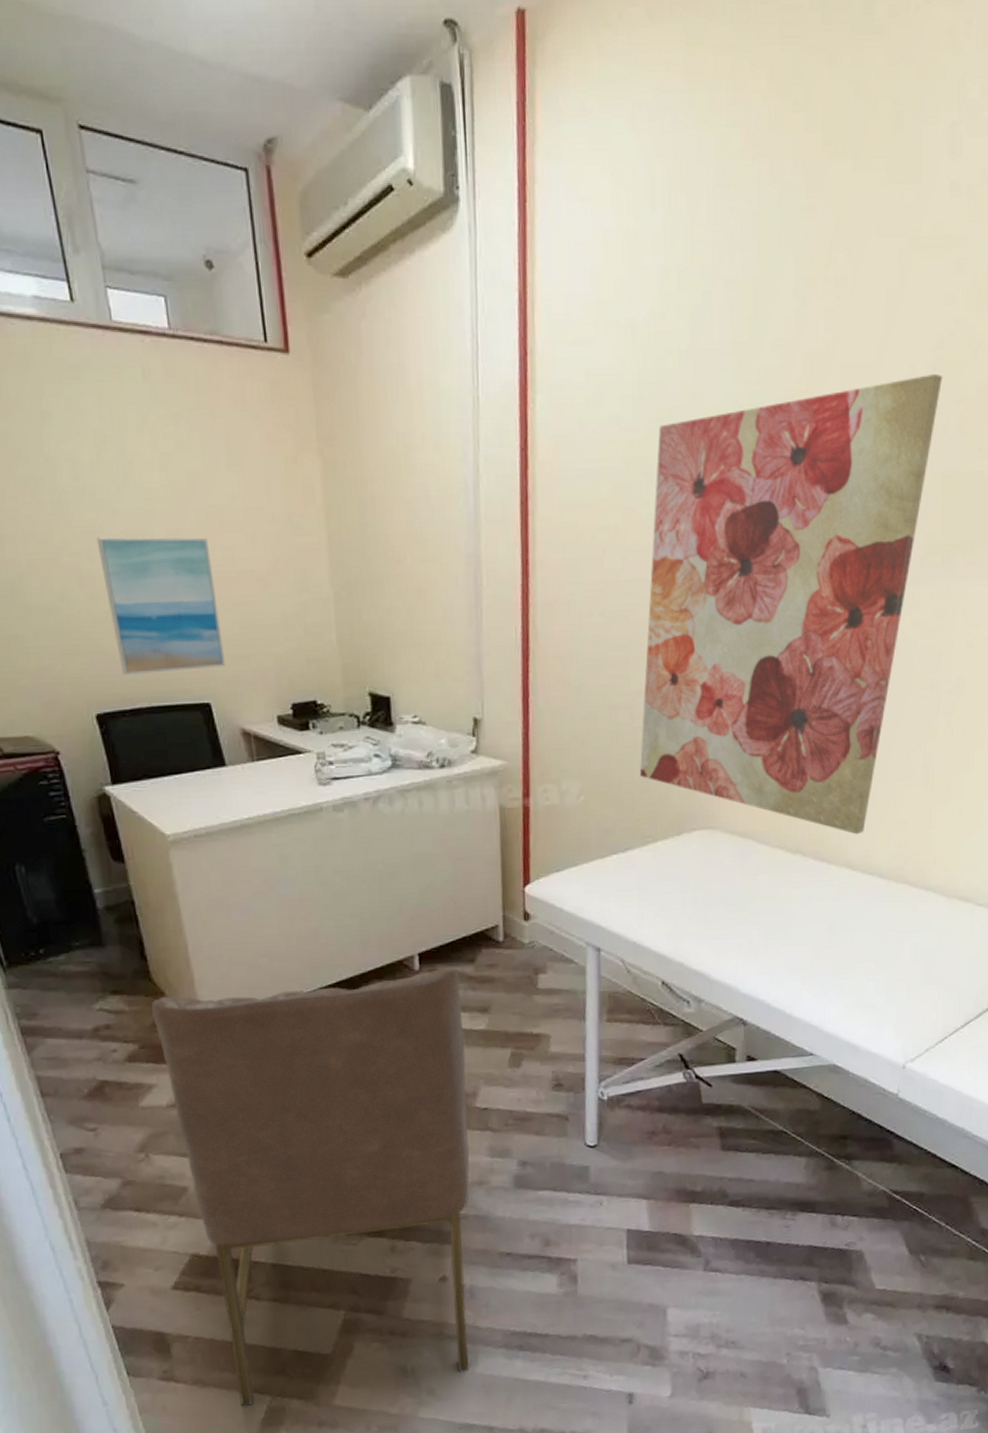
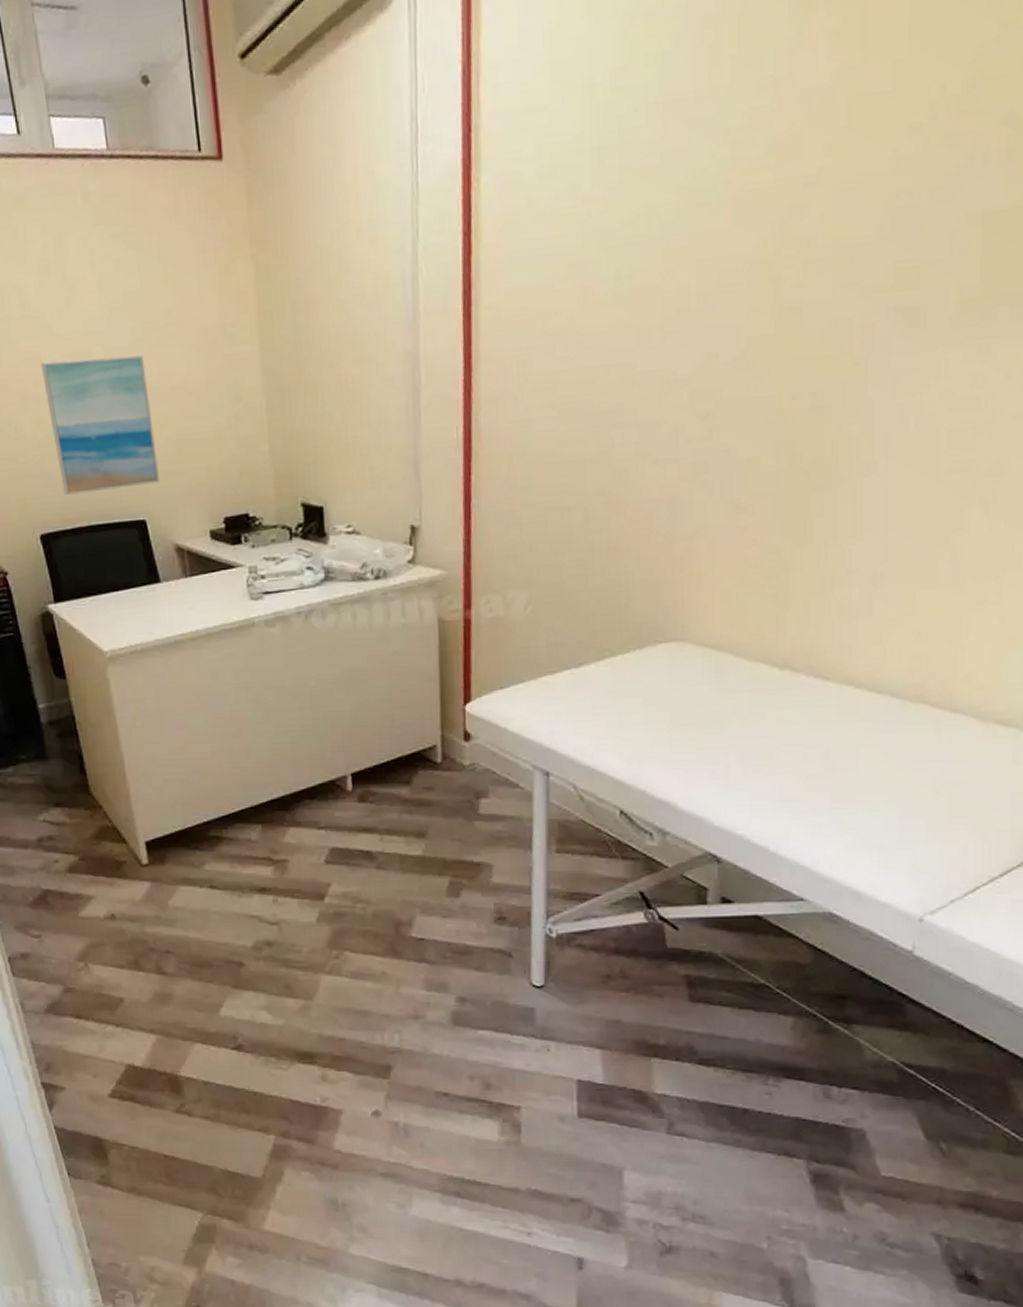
chair: present [151,968,470,1407] -> none [90,790,405,1220]
wall art: present [639,373,943,835] -> none [595,92,984,647]

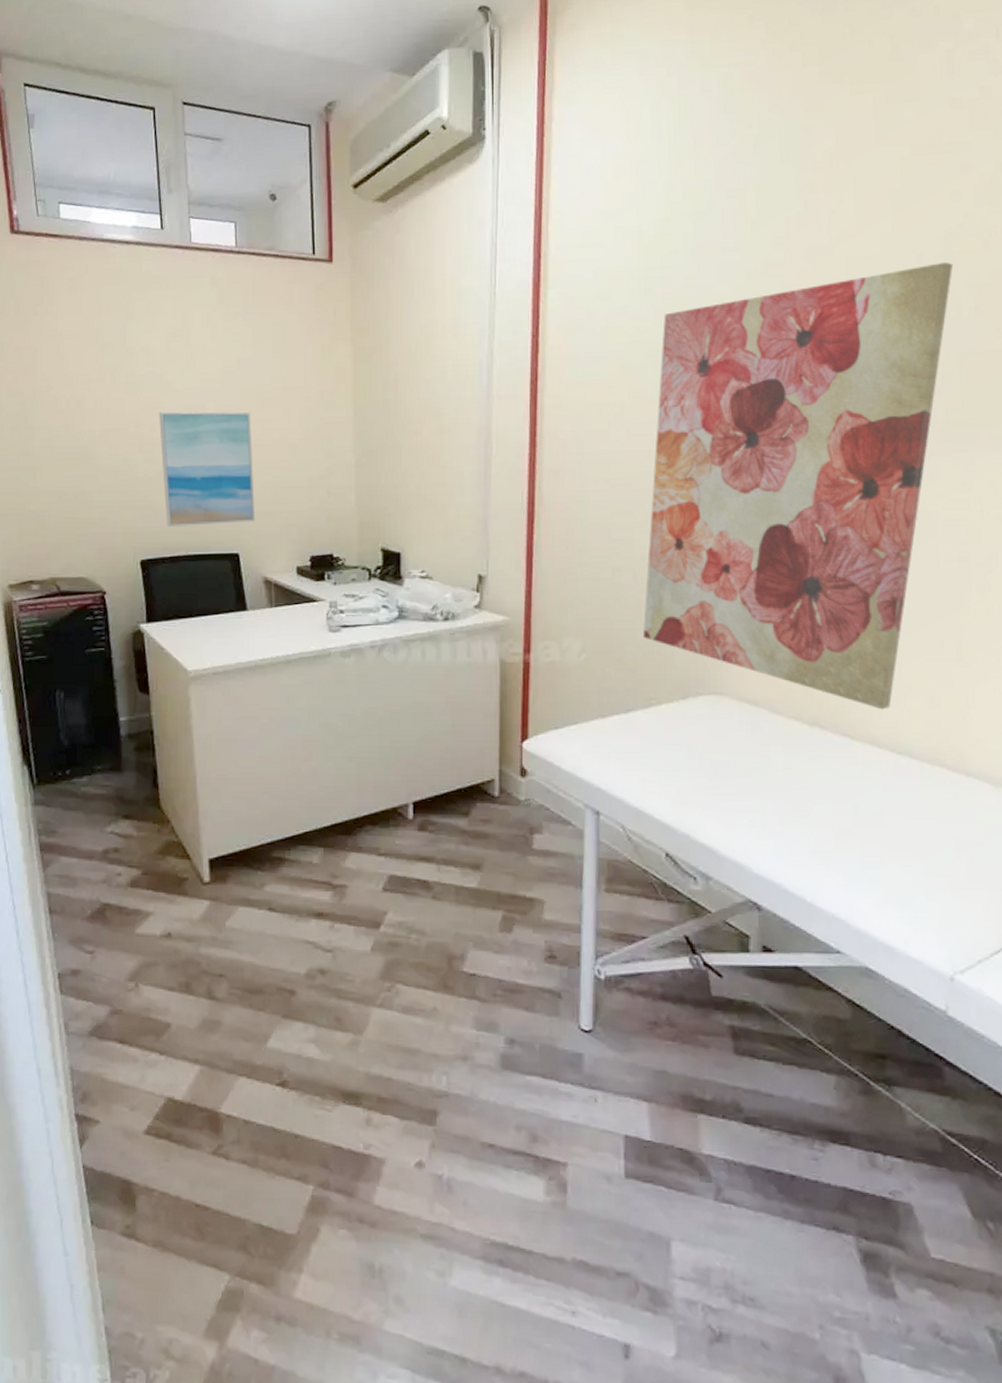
wall art: none [595,92,984,647] -> present [642,261,954,710]

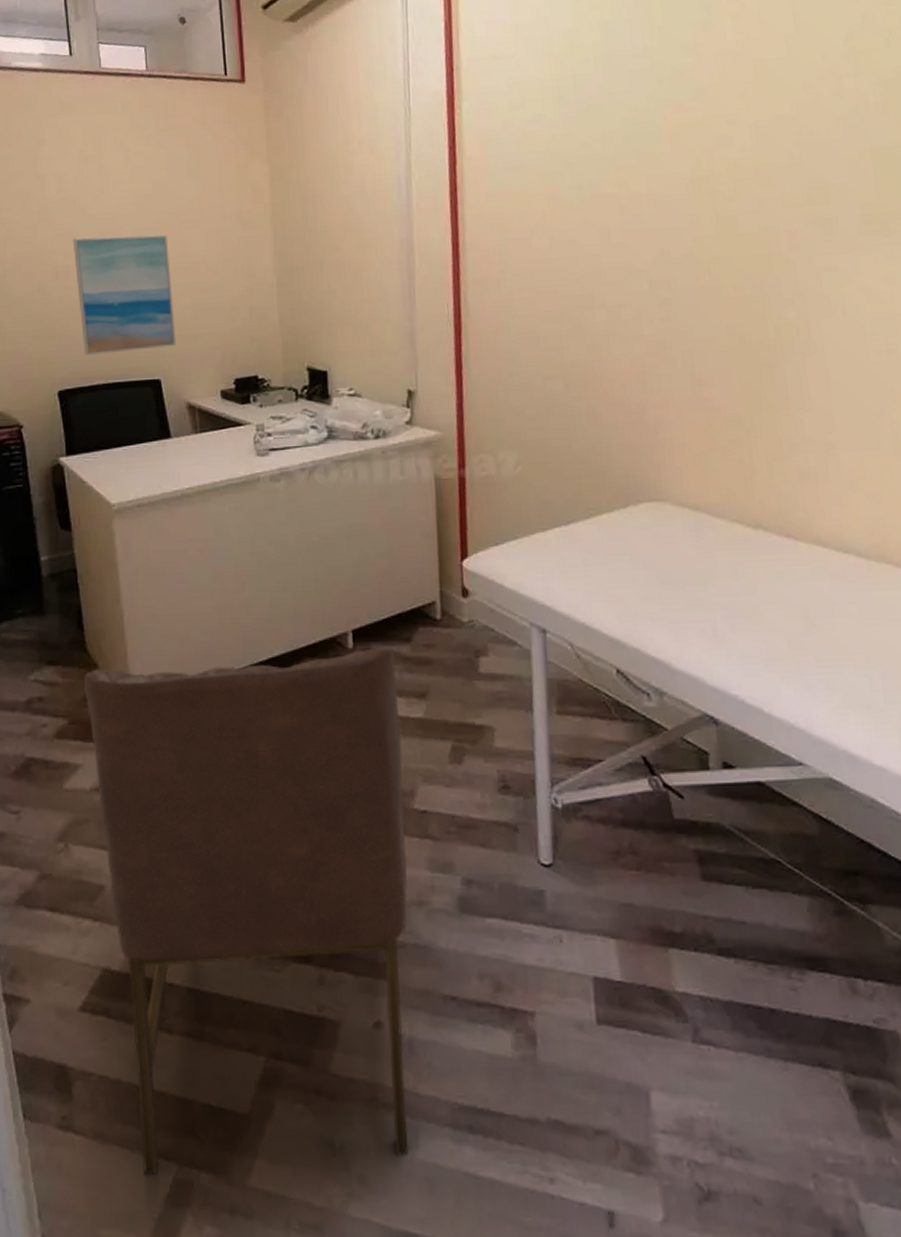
chair: none [157,820,455,1283] -> present [84,647,409,1176]
wall art: present [642,261,954,710] -> none [578,61,858,509]

